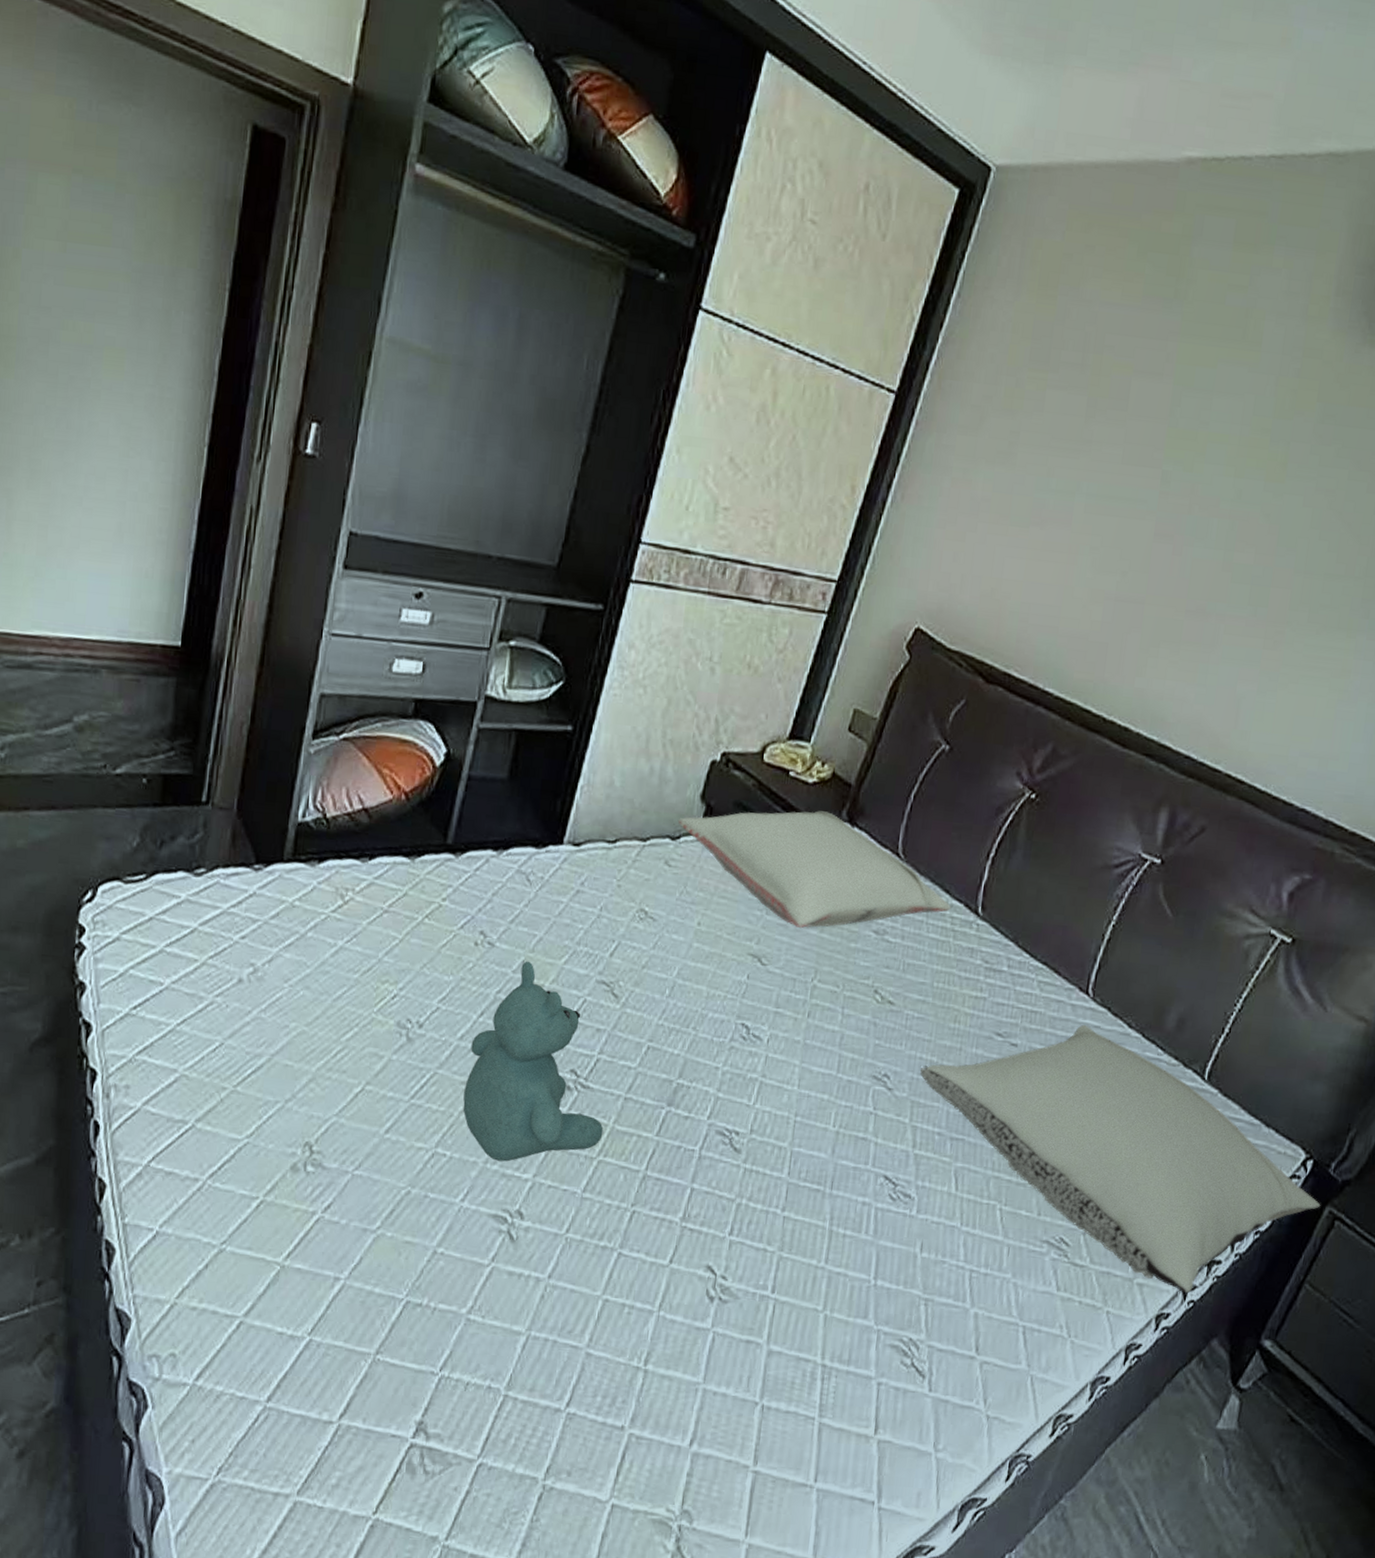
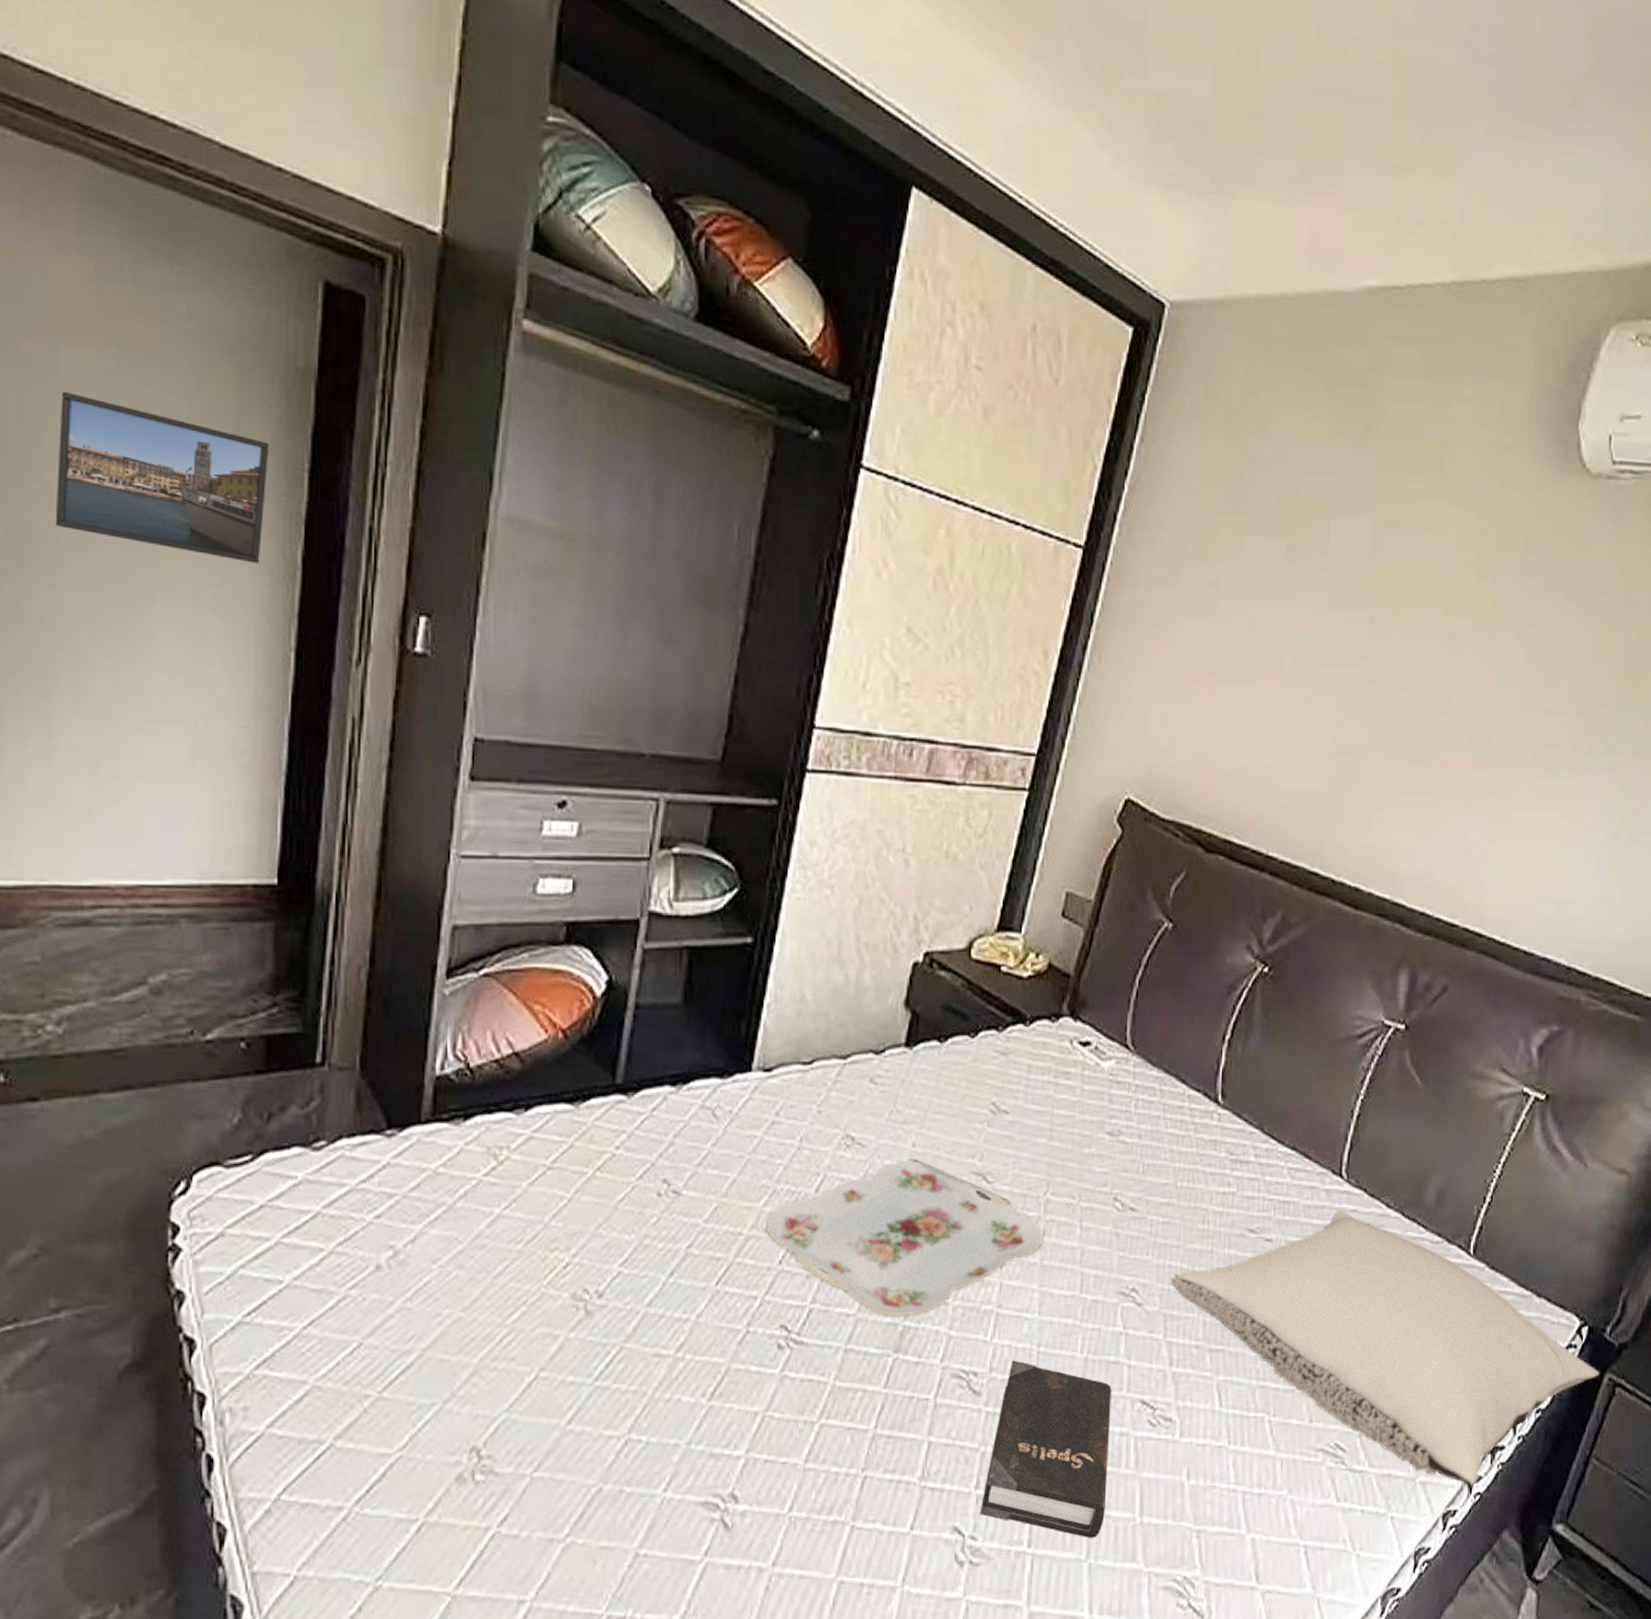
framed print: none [24,212,199,369] -> present [55,391,270,564]
stuffed bear: present [463,961,603,1162] -> none [657,1207,823,1440]
serving tray: none [565,937,809,1075] -> present [766,1160,1044,1317]
pillow: present [677,811,952,929] -> none [880,1007,1190,1139]
hardback book: none [731,1125,859,1293] -> present [980,1360,1112,1538]

